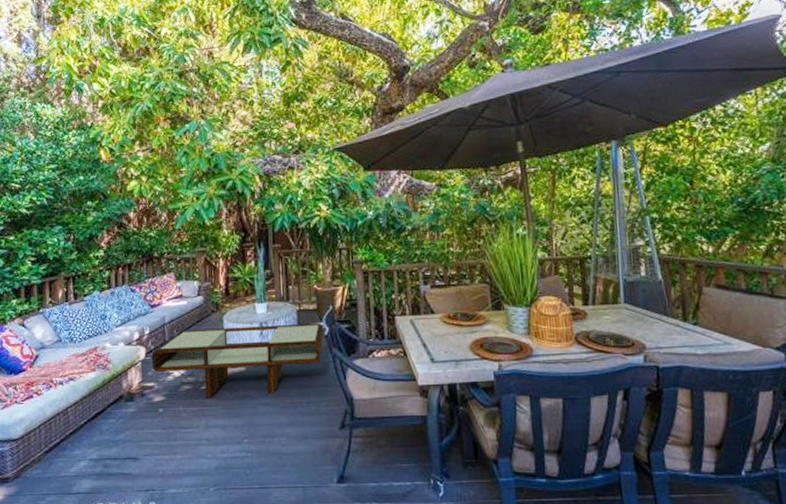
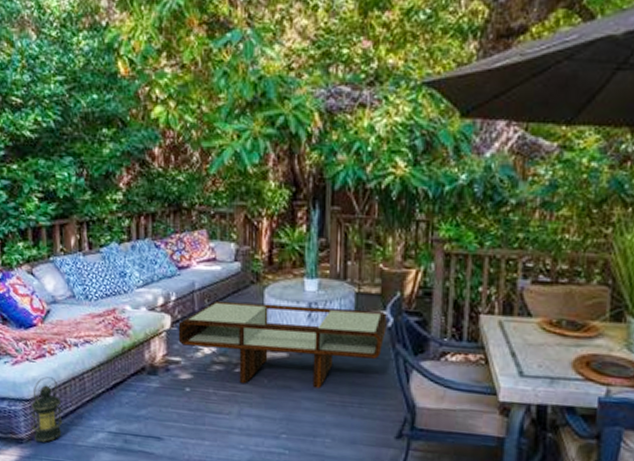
lantern: none [17,415,47,478] -> present [31,376,63,442]

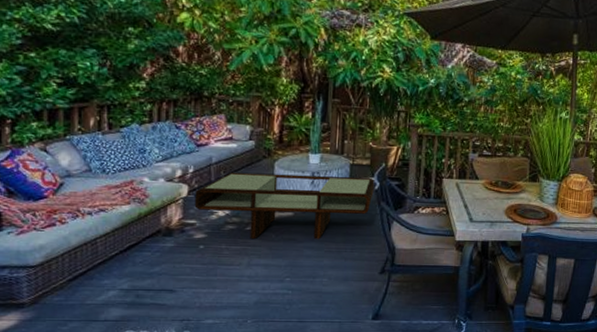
lantern: present [31,376,63,442] -> none [36,244,71,304]

